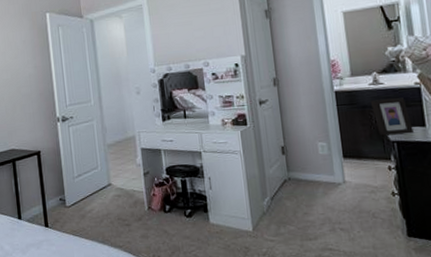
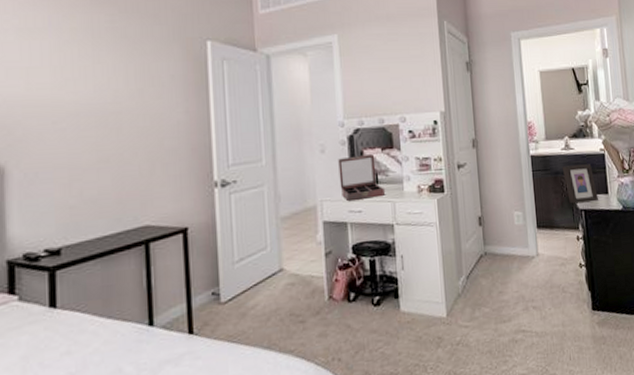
jewelry box: none [151,94,192,133] -> present [338,154,385,202]

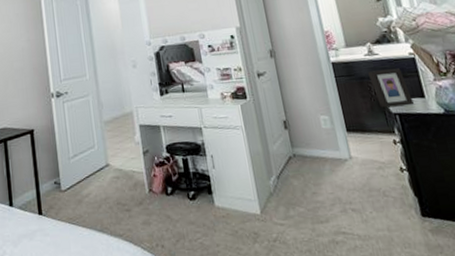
jewelry box: present [338,154,385,202] -> none [148,67,191,108]

